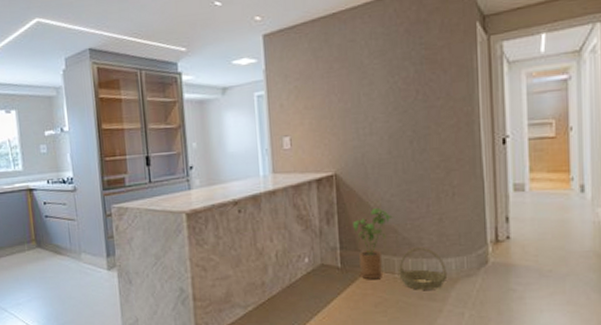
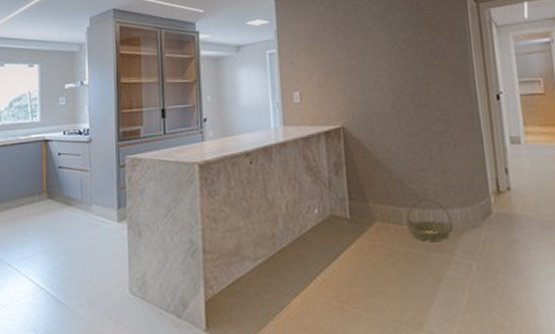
house plant: present [353,208,393,279] -> none [361,160,399,230]

